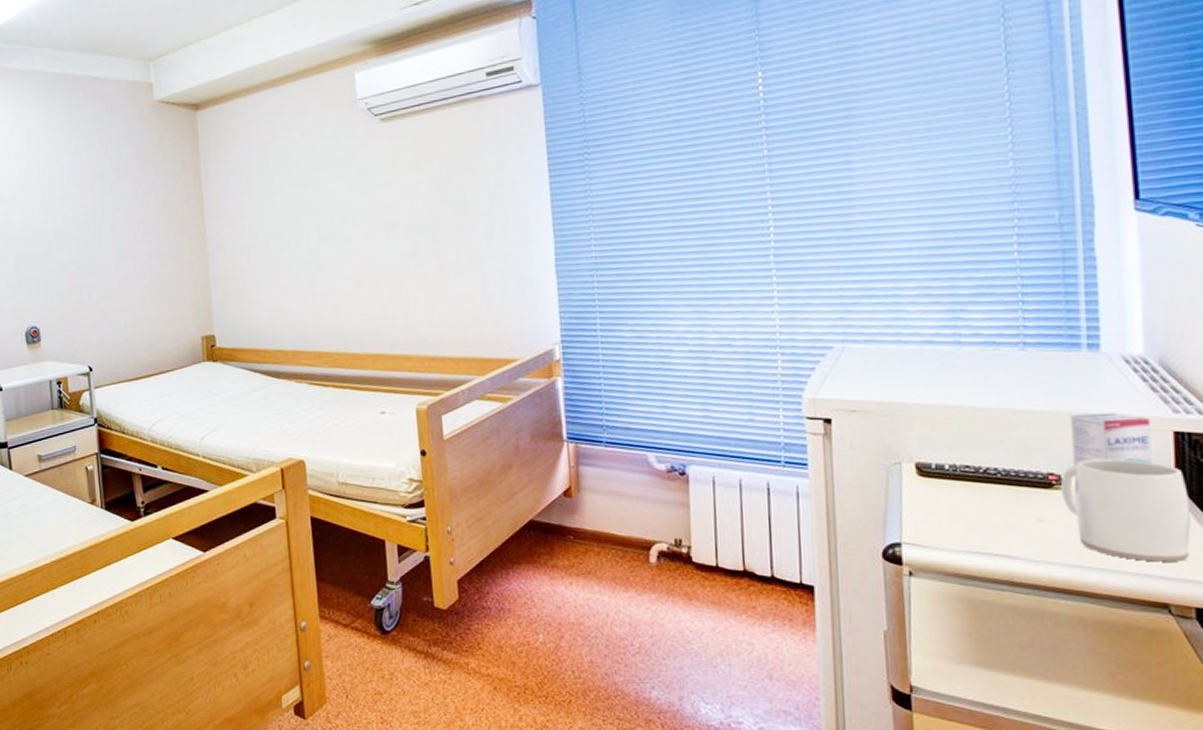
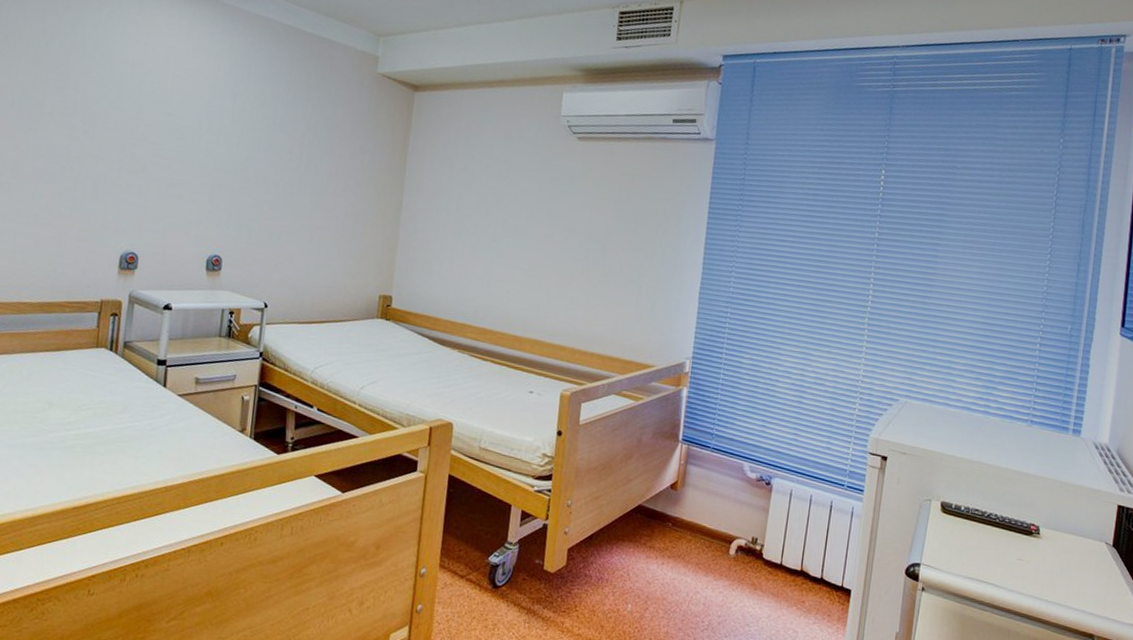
mug: present [1060,458,1191,562] -> none [1037,517,1120,604]
medicine box: present [1070,412,1152,485] -> none [1046,481,1105,535]

